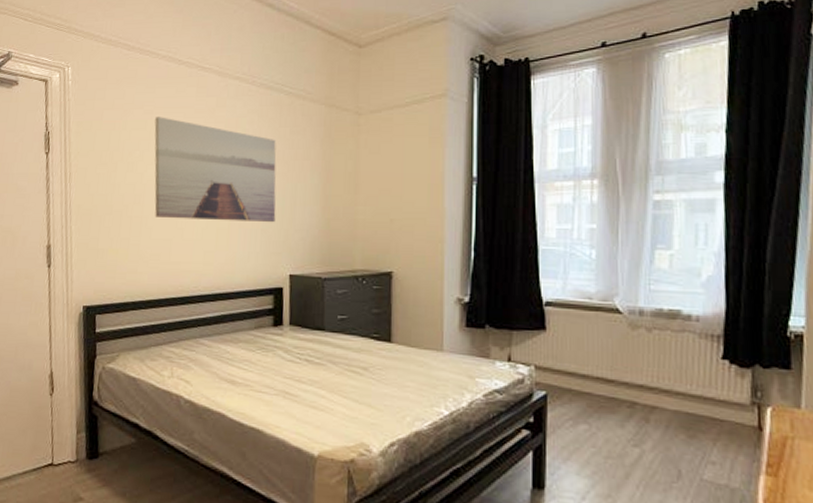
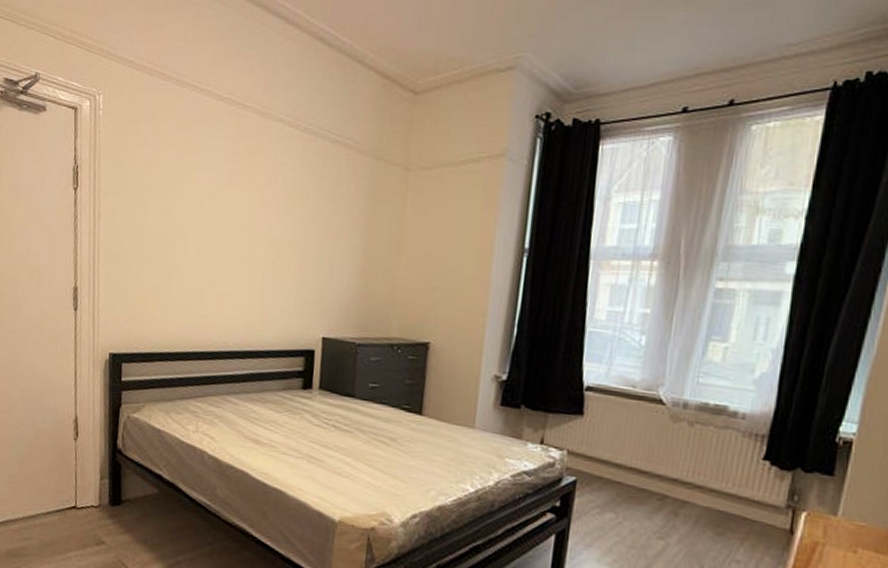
wall art: present [154,117,277,223] -> none [186,157,318,282]

